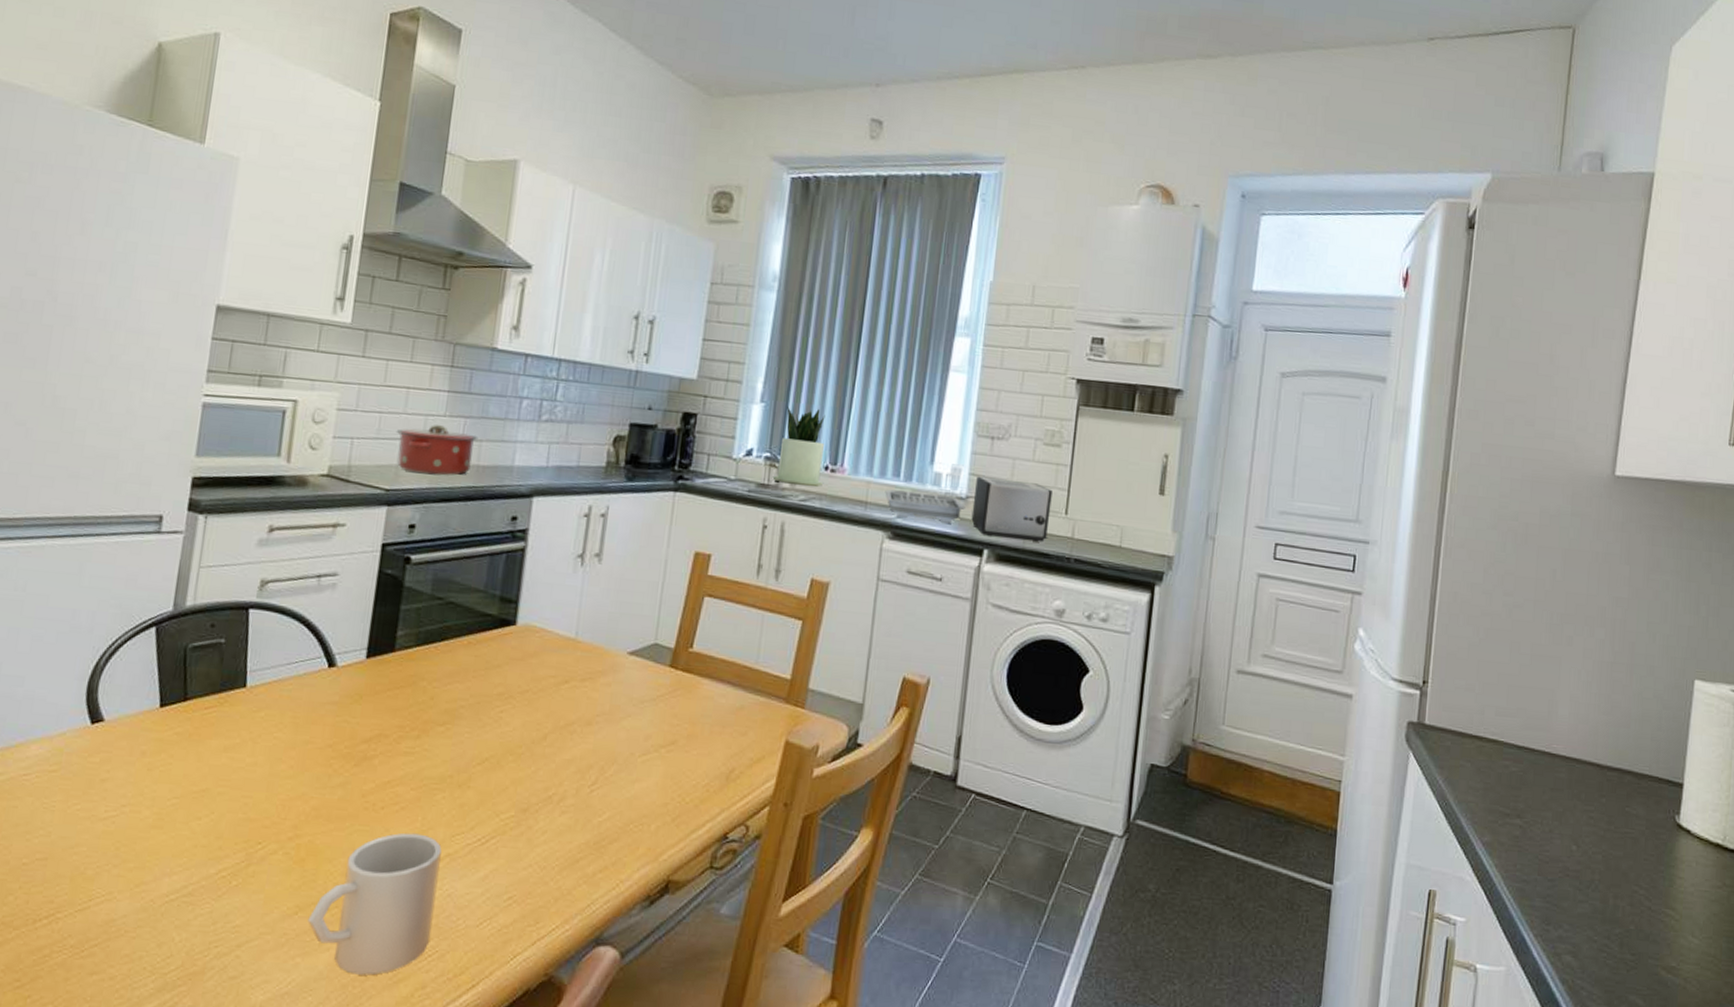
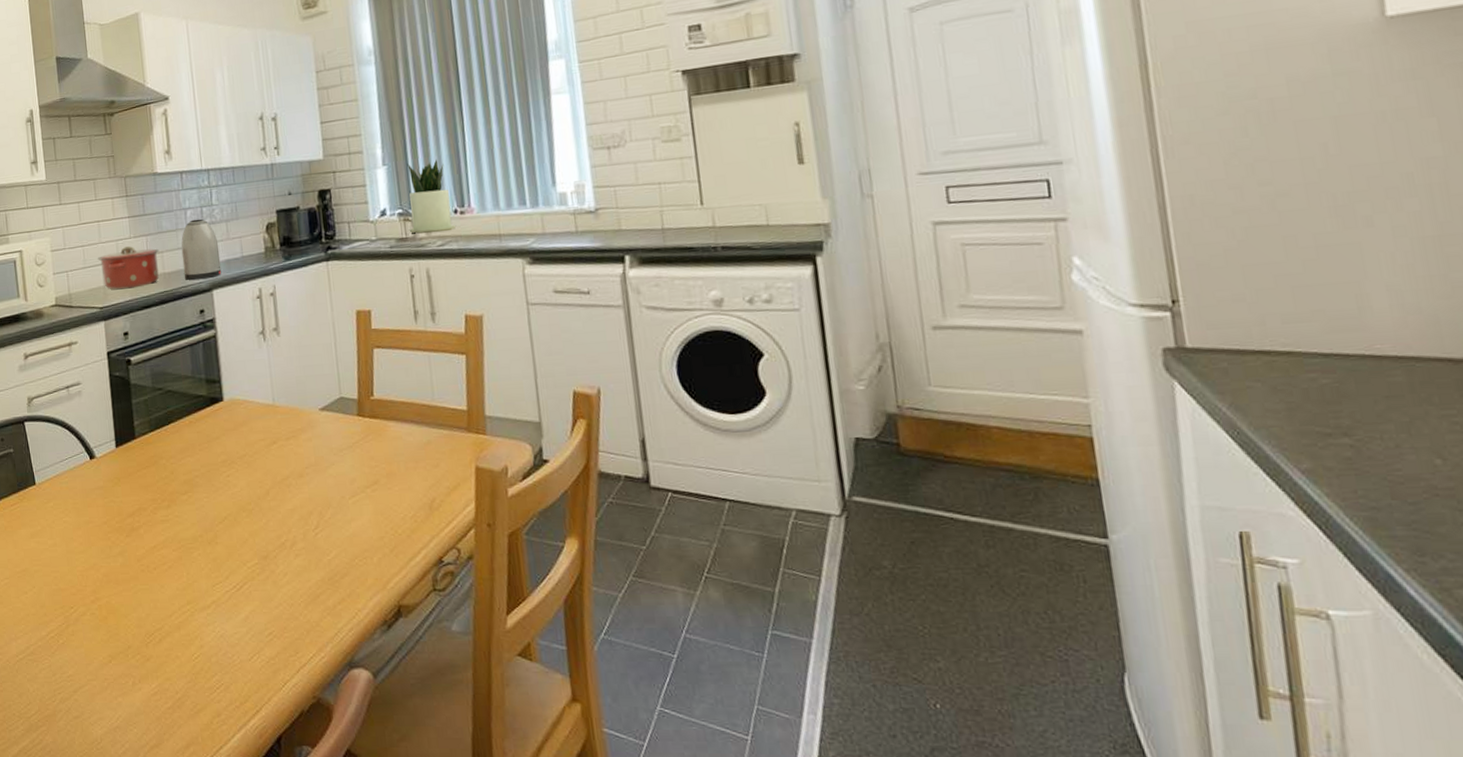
mug: present [308,832,442,976] -> none [120,587,215,708]
kettle: none [501,411,553,483] -> present [181,219,222,281]
dish rack: present [885,489,965,525] -> none [515,212,597,243]
toaster: present [971,476,1052,543] -> none [601,181,687,243]

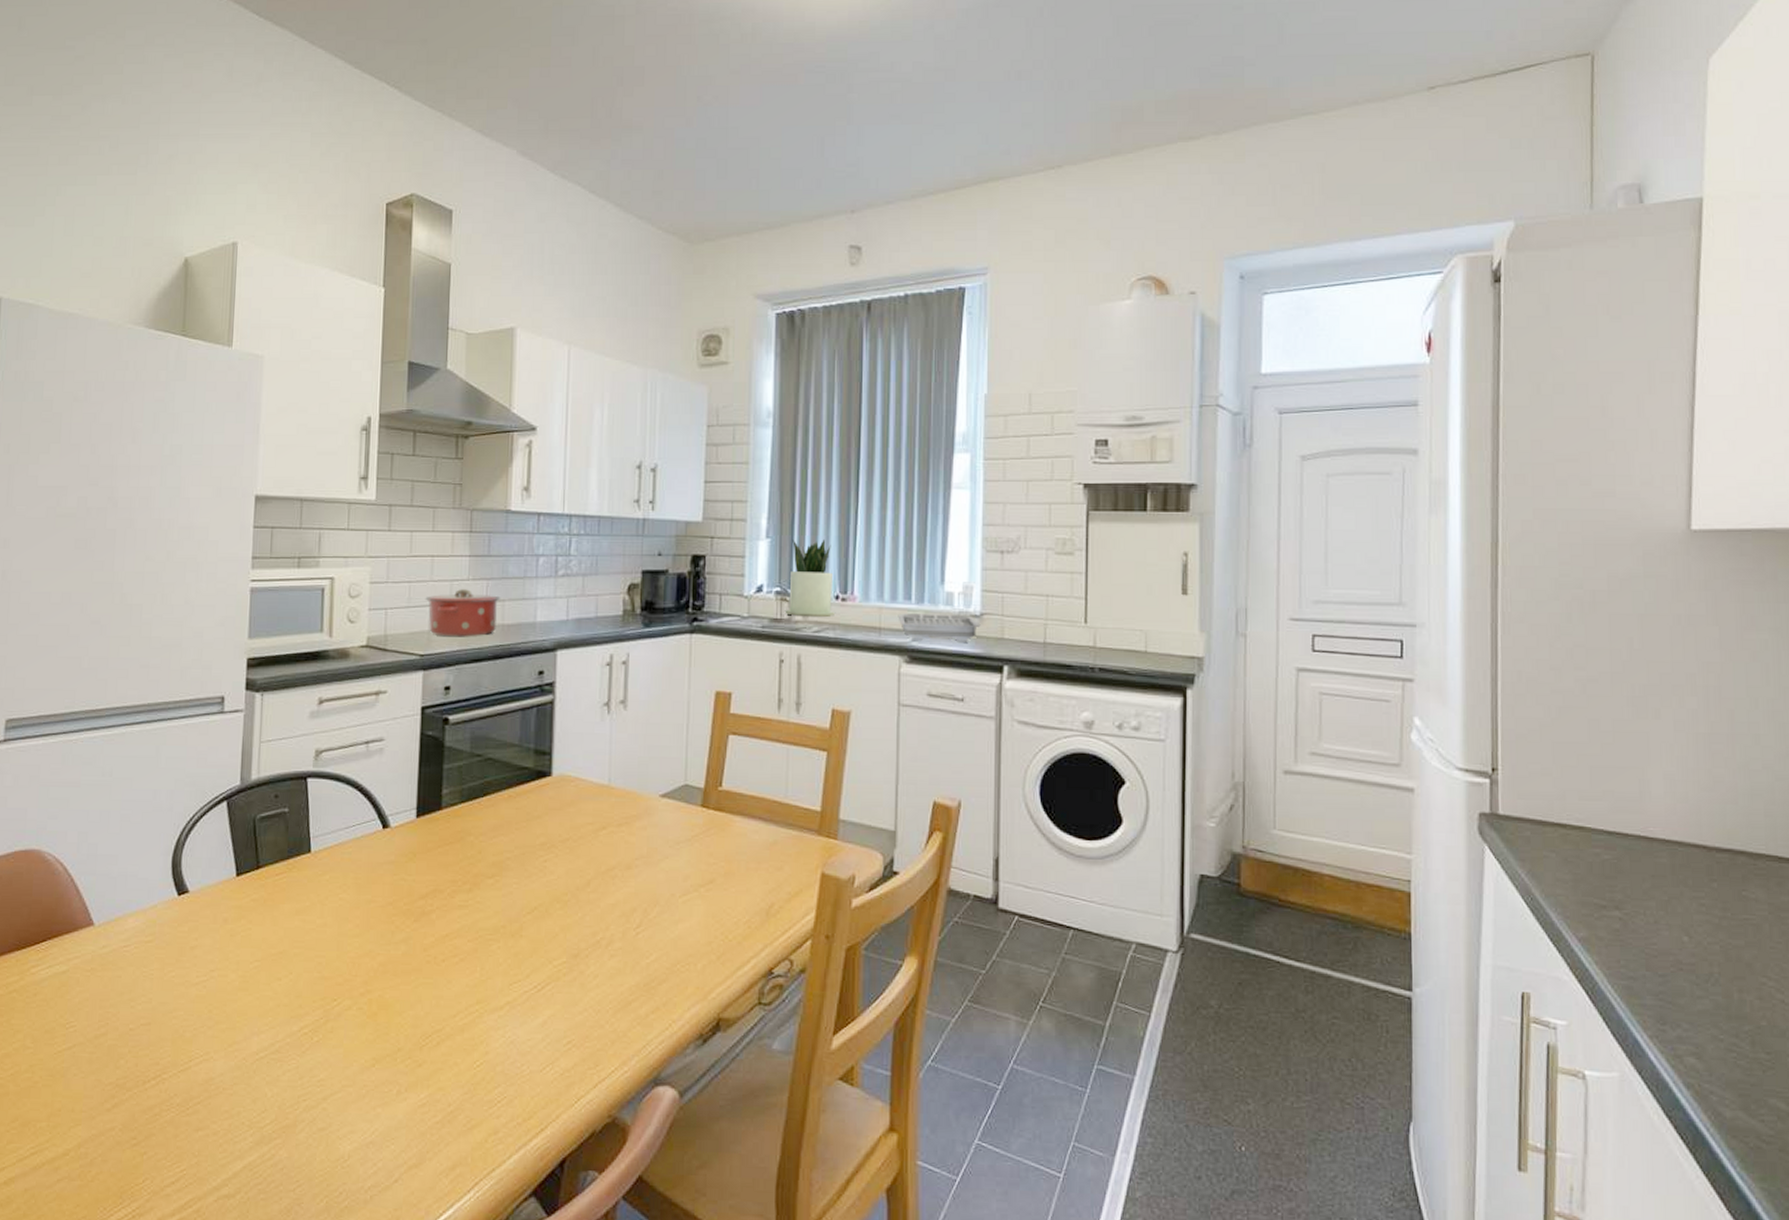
kettle: present [181,219,222,281] -> none [525,568,571,637]
dish rack: none [515,212,597,243] -> present [898,613,981,644]

